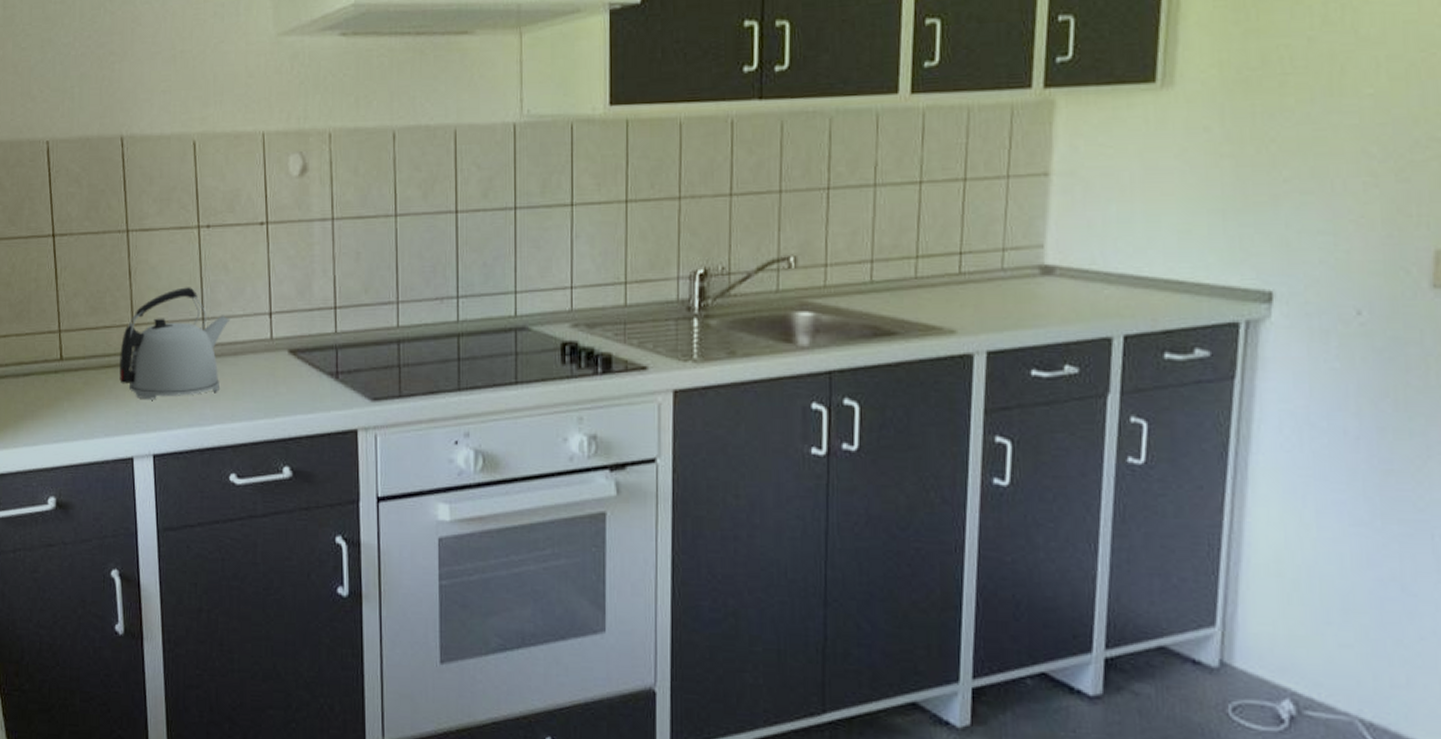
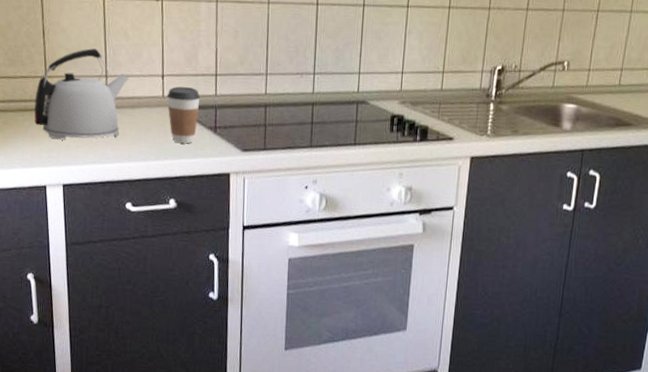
coffee cup: none [275,325,317,396] -> present [166,86,200,144]

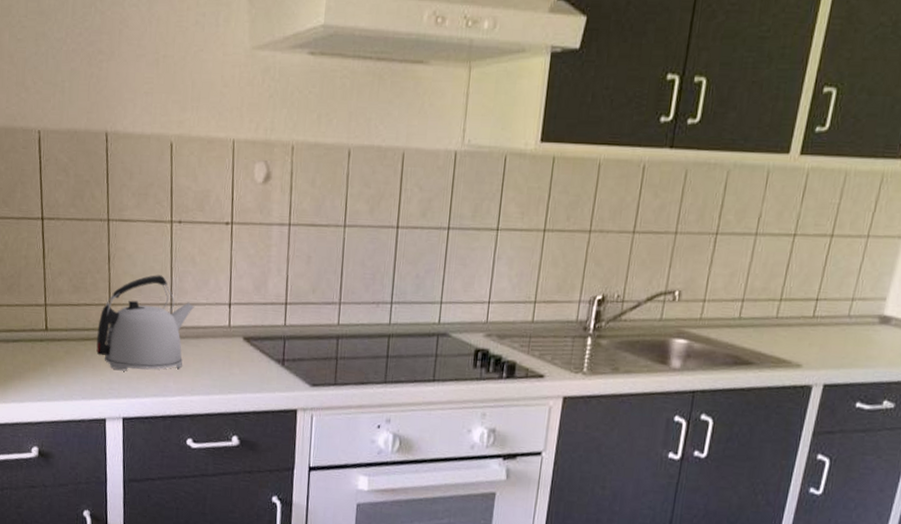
coffee cup: present [166,86,200,144] -> none [233,316,269,377]

